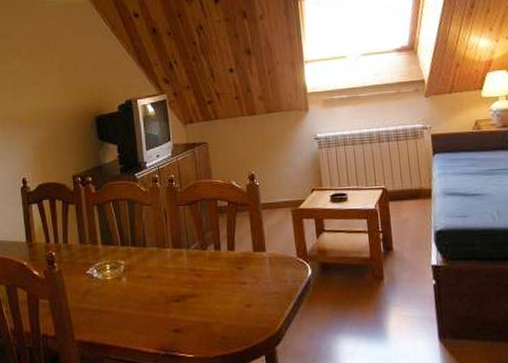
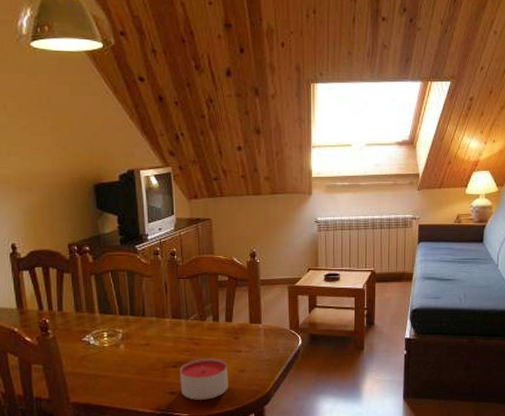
candle: none [183,291,235,339] -> present [180,358,228,400]

